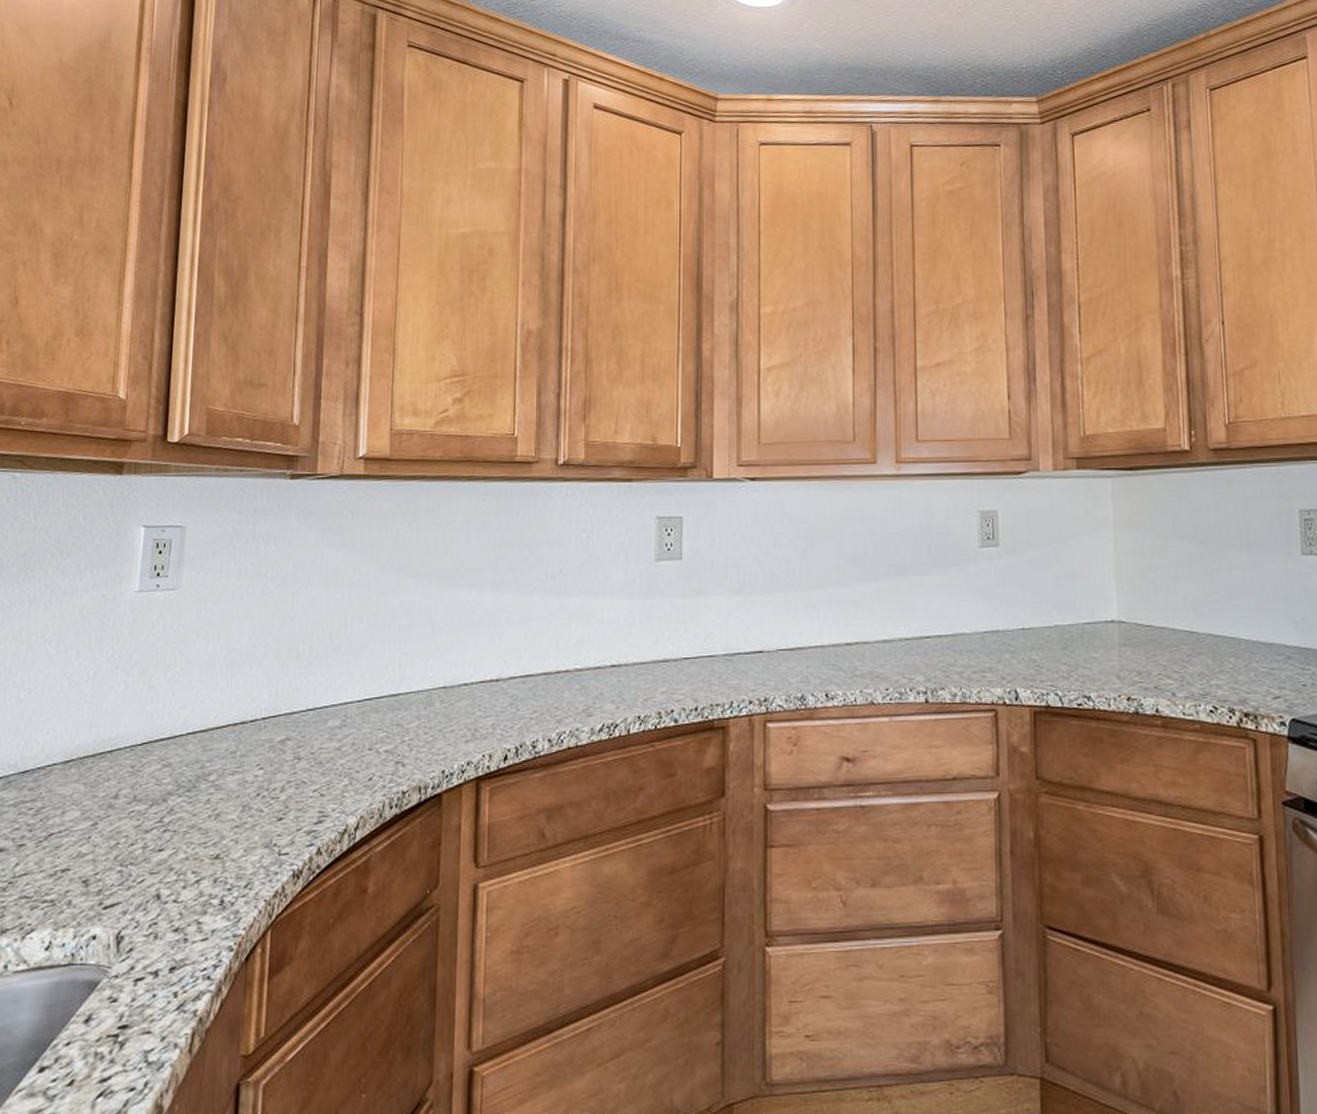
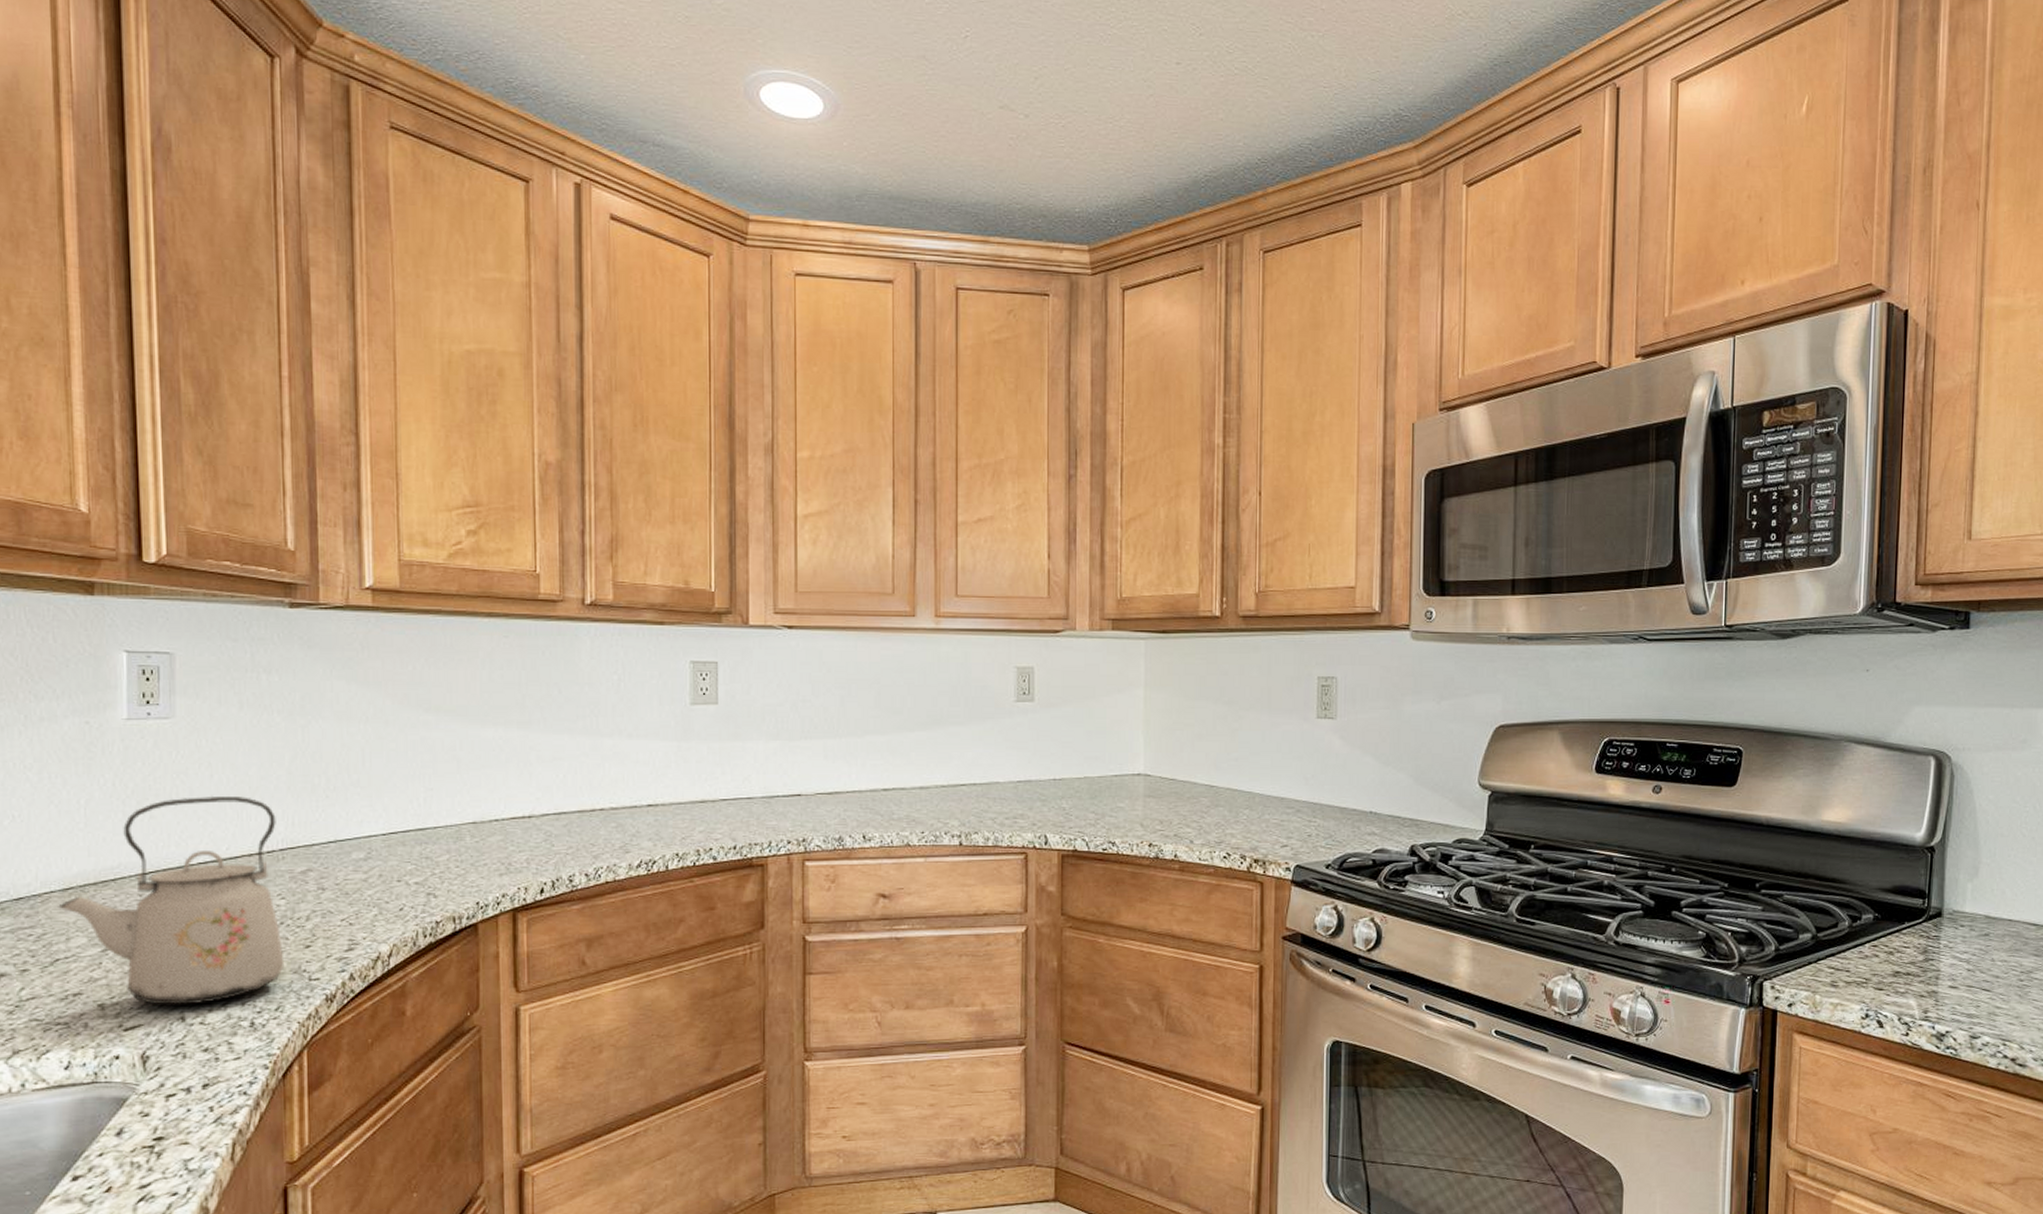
kettle: none [58,664,262,882] -> present [58,795,285,1006]

